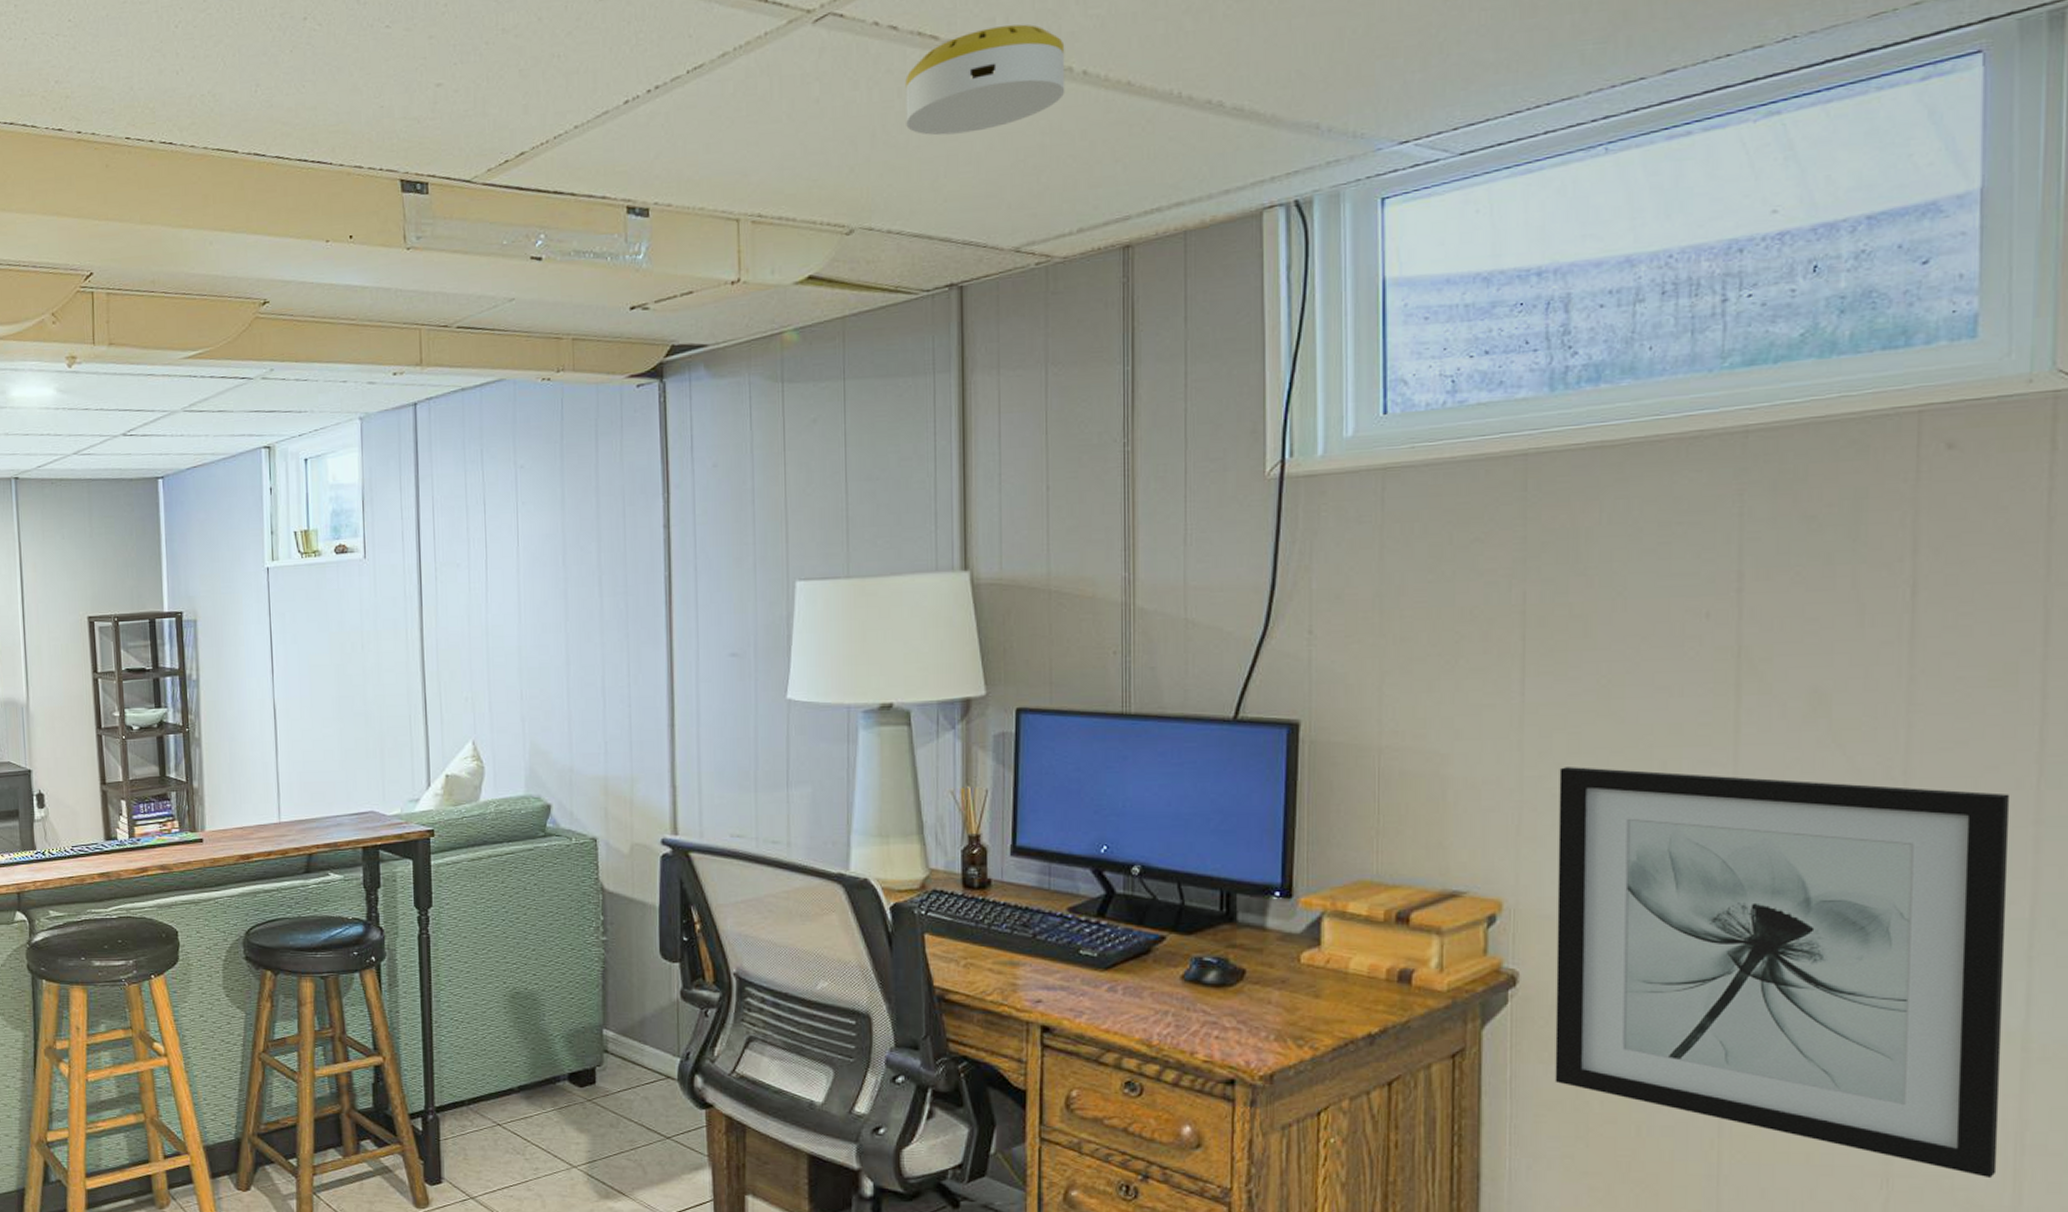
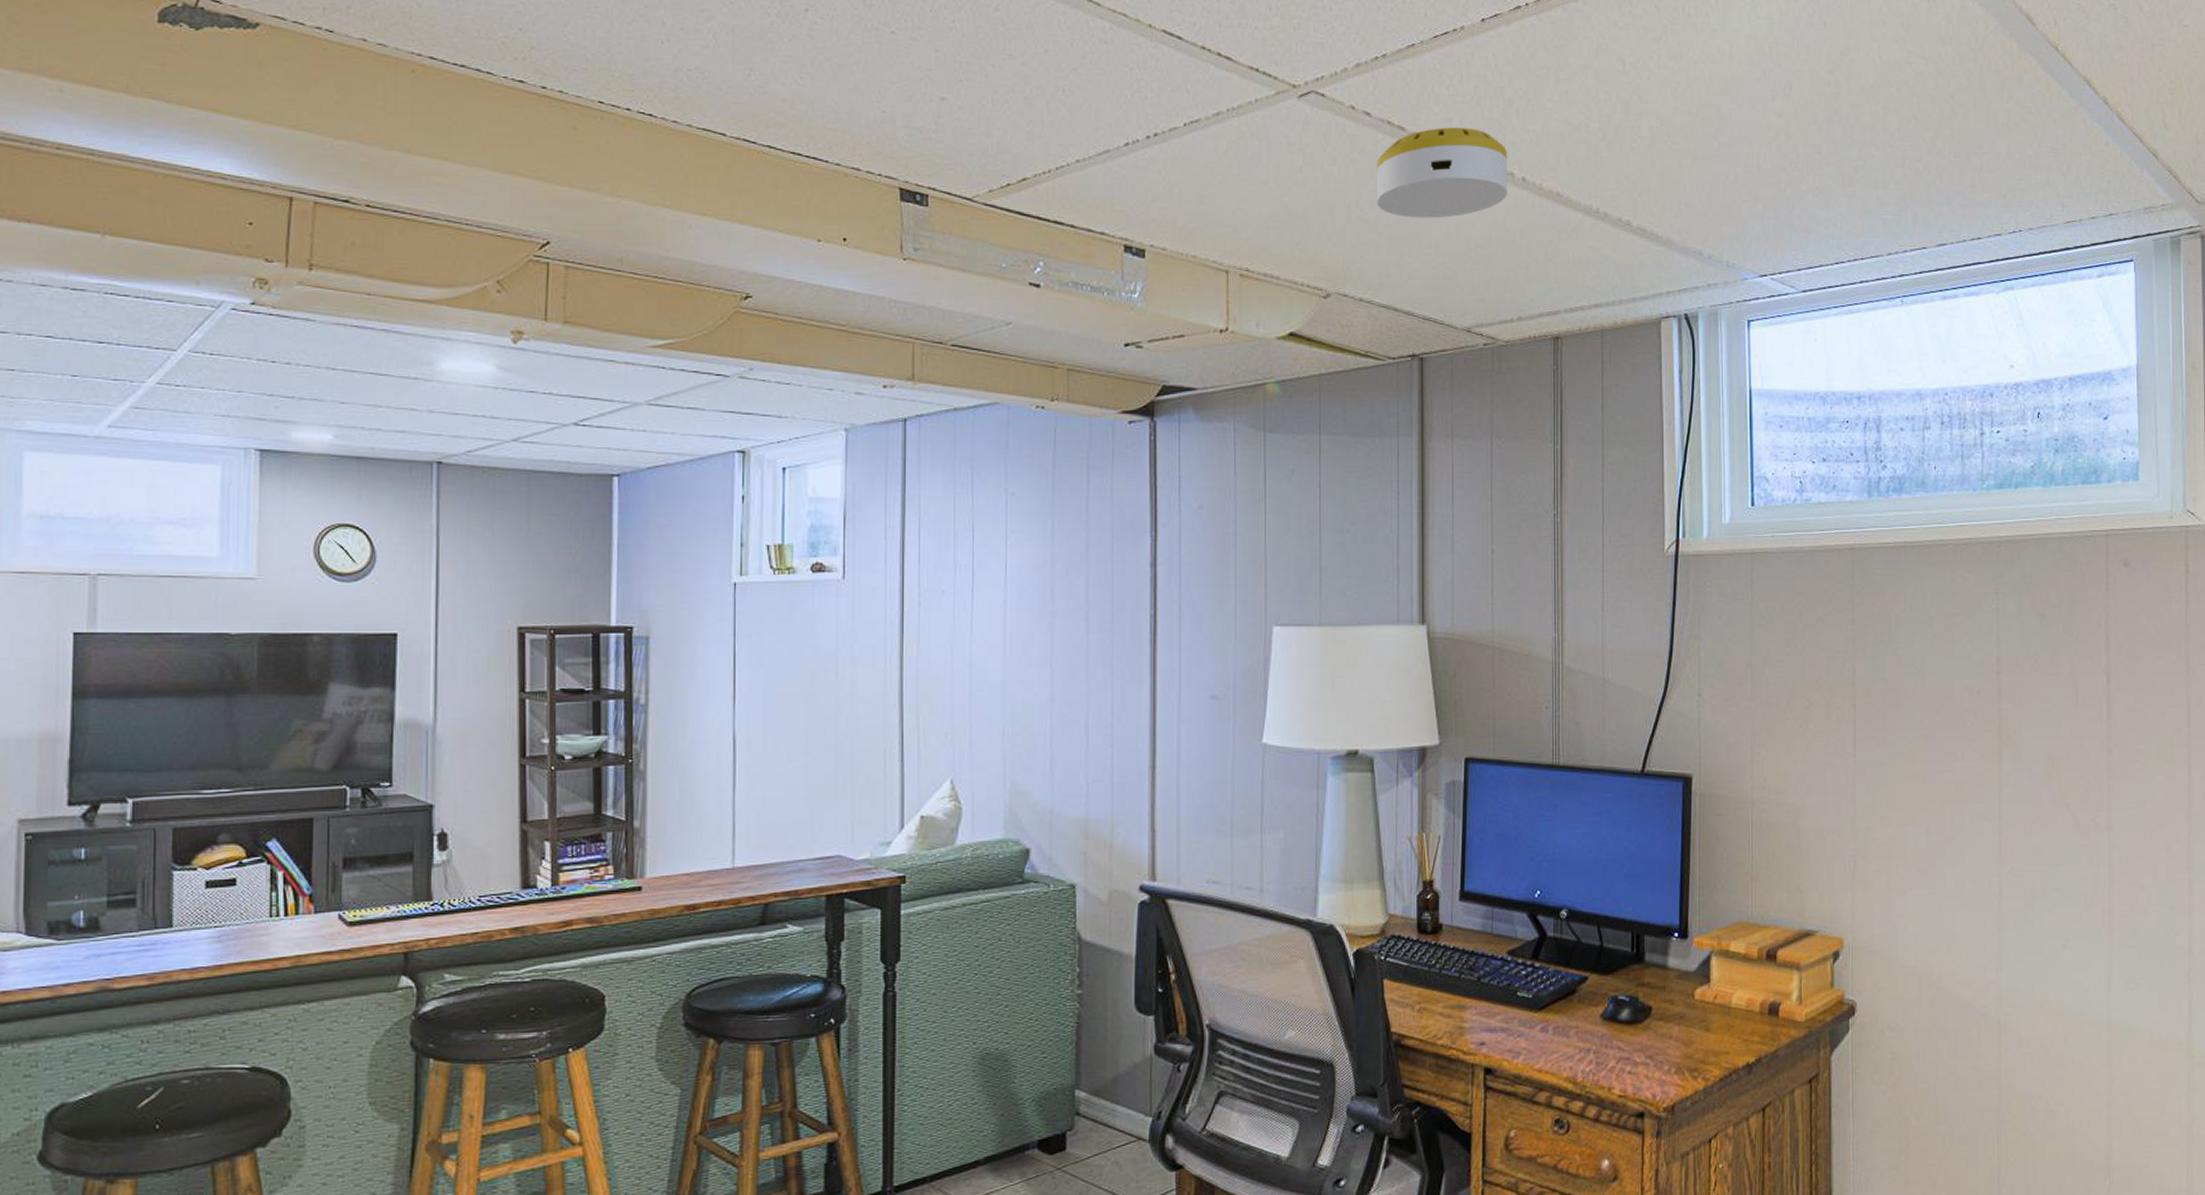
wall art: present [1555,767,2011,1179] -> none [1881,820,2177,1166]

